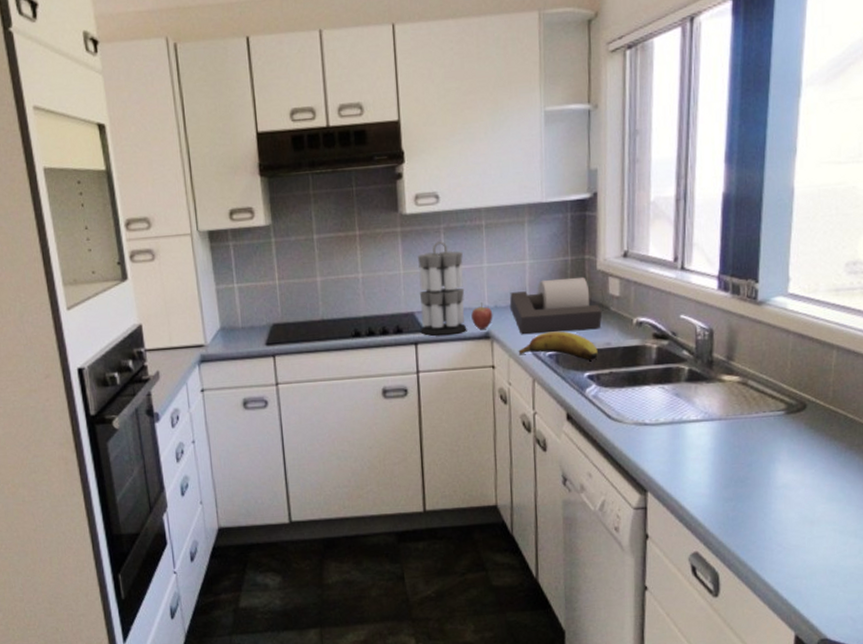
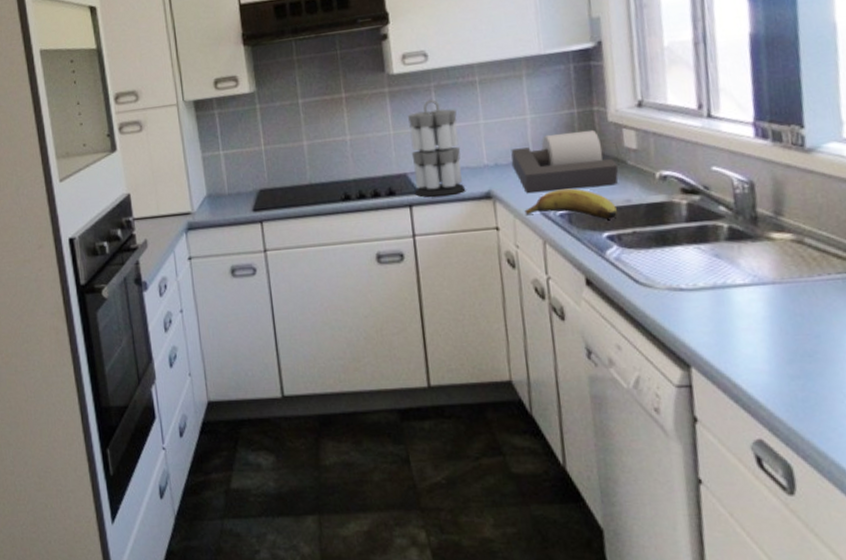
fruit: present [471,302,493,329] -> none [469,161,494,189]

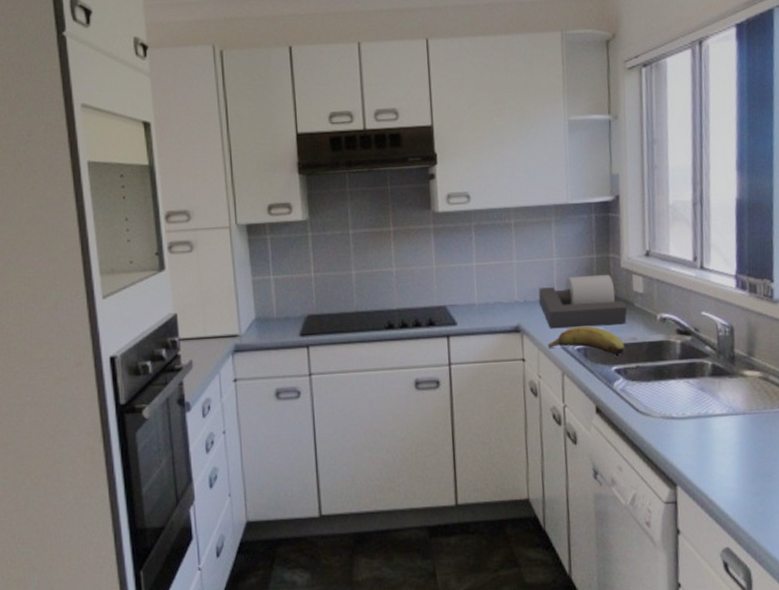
spice rack: present [408,99,466,197] -> none [450,238,498,329]

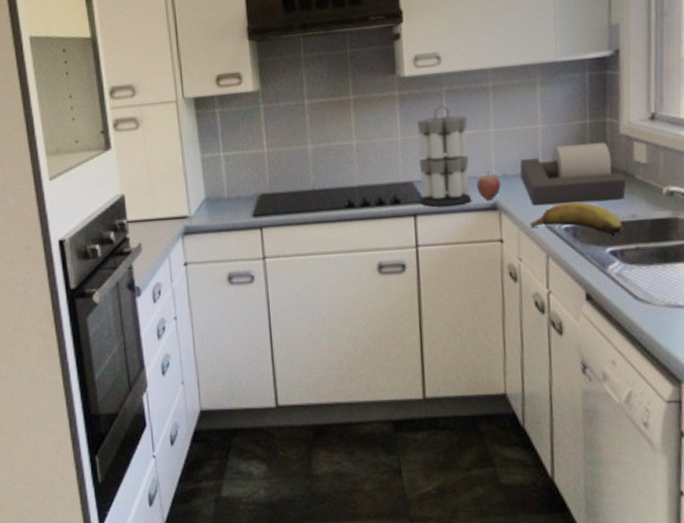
spice rack: none [450,238,498,329] -> present [417,105,472,207]
fruit: none [502,297,523,323] -> present [477,171,501,200]

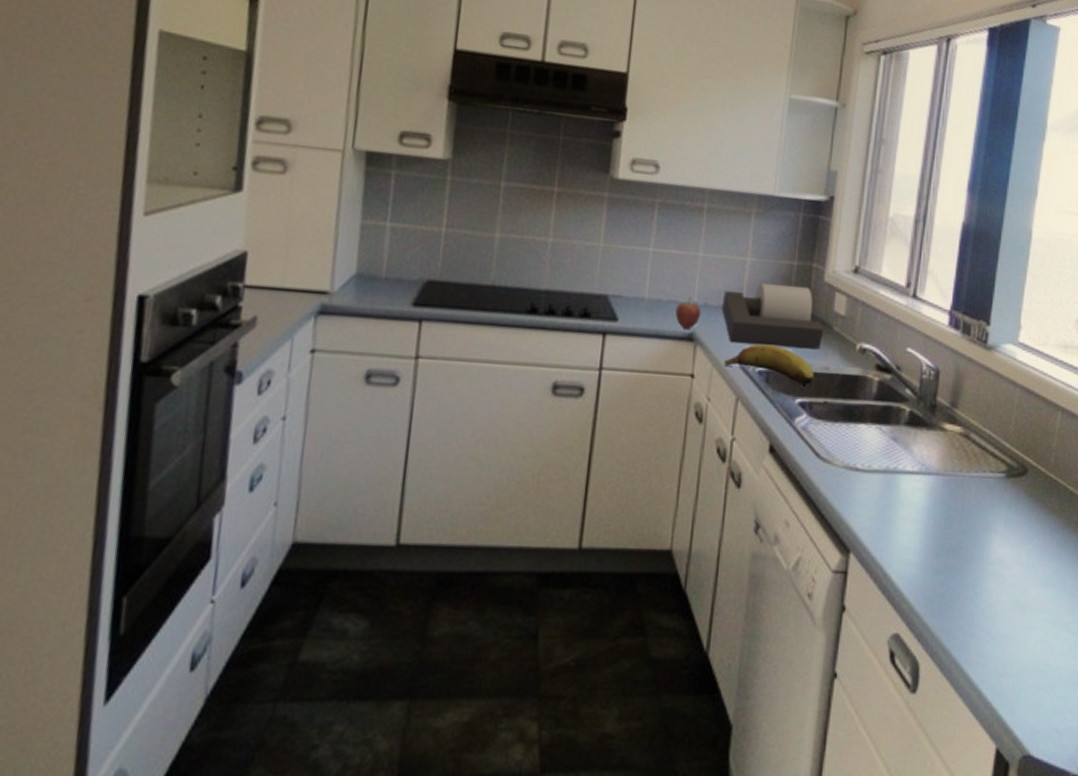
spice rack: present [417,105,472,207] -> none [612,217,677,330]

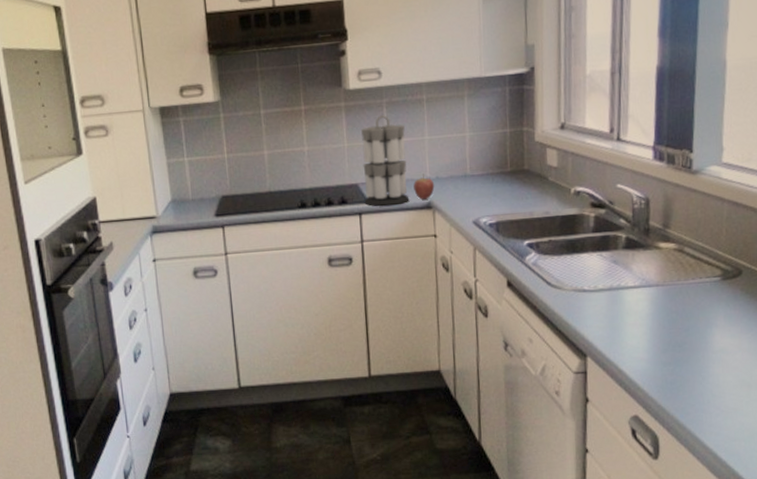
spice rack: none [612,217,677,330] -> present [361,115,410,206]
paper towel holder: present [721,282,824,349] -> none [450,148,541,204]
fruit: present [724,344,814,385] -> none [459,201,537,229]

